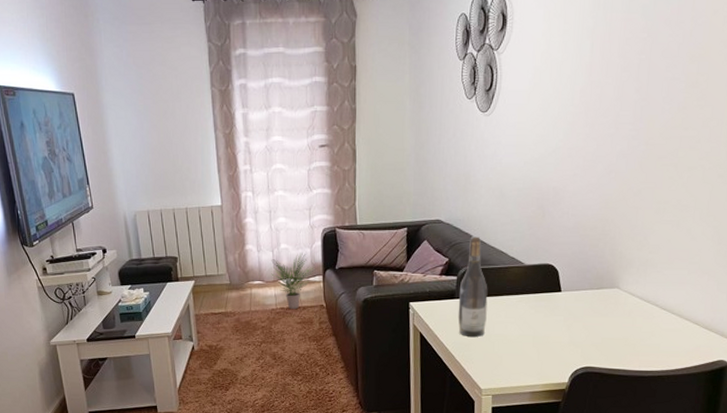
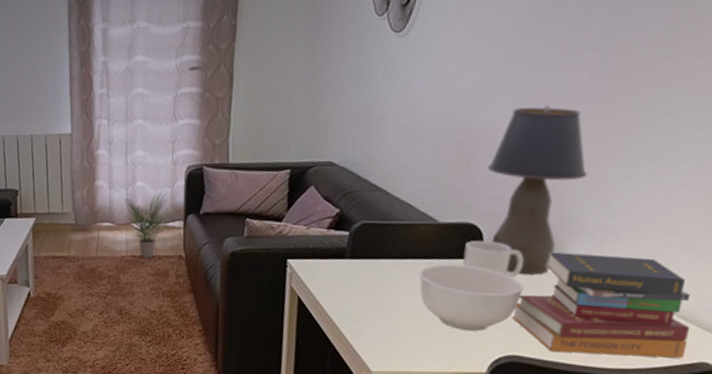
wine bottle: present [457,236,488,337] -> none [346,184,388,307]
bowl: none [513,298,591,349] -> present [419,264,524,331]
mug: none [545,277,590,305] -> present [463,240,524,278]
table lamp: none [559,167,631,302] -> present [488,104,588,275]
books: none [584,283,710,362] -> present [512,251,691,358]

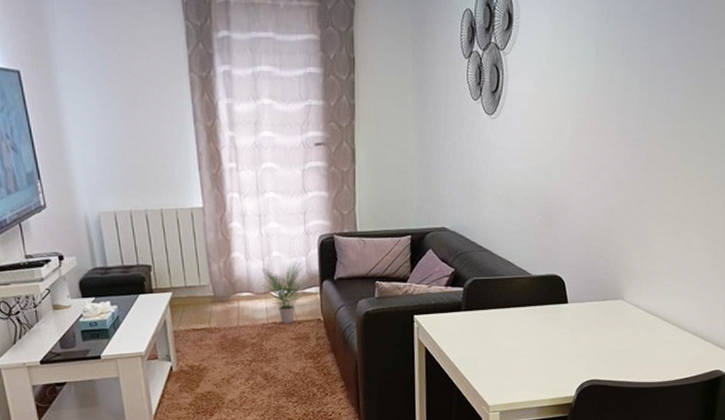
bowl: present [419,264,524,331] -> none [520,310,597,362]
mug: present [463,240,524,278] -> none [552,288,596,317]
table lamp: present [488,104,588,275] -> none [565,176,635,313]
books: present [512,251,691,358] -> none [590,294,707,374]

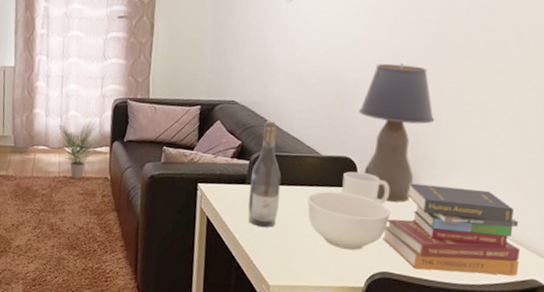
wine bottle: none [464,245,495,351] -> present [247,121,281,227]
bowl: none [520,310,597,362] -> present [307,191,391,250]
mug: none [552,288,596,317] -> present [342,171,390,204]
table lamp: none [565,176,635,313] -> present [359,62,435,202]
books: none [590,294,707,374] -> present [383,183,521,276]

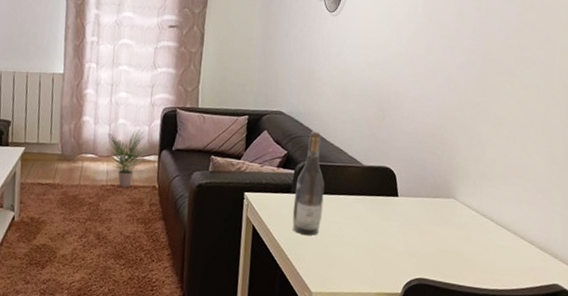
bowl: present [307,191,391,250] -> none [349,200,427,257]
mug: present [342,171,390,204] -> none [382,181,427,213]
table lamp: present [359,62,435,202] -> none [399,76,469,211]
books: present [383,183,521,276] -> none [419,192,545,281]

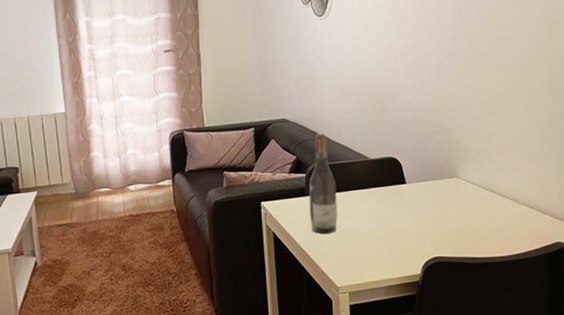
potted plant: present [105,129,153,188] -> none [118,157,166,215]

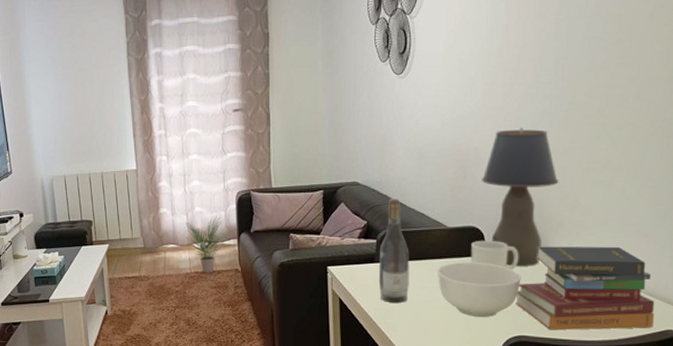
potted plant: none [118,157,166,215] -> present [185,216,232,273]
bowl: none [361,190,436,242] -> present [437,262,521,317]
mug: none [391,169,433,196] -> present [471,240,519,270]
table lamp: none [397,64,463,192] -> present [482,127,559,266]
books: none [432,170,546,250] -> present [515,246,655,330]

